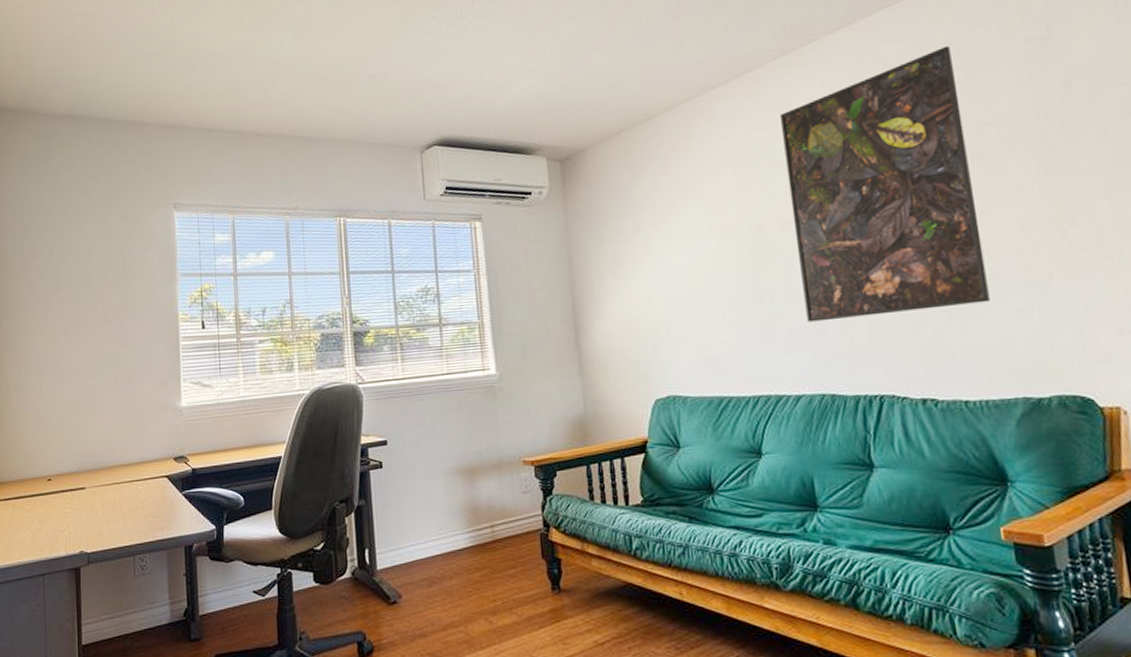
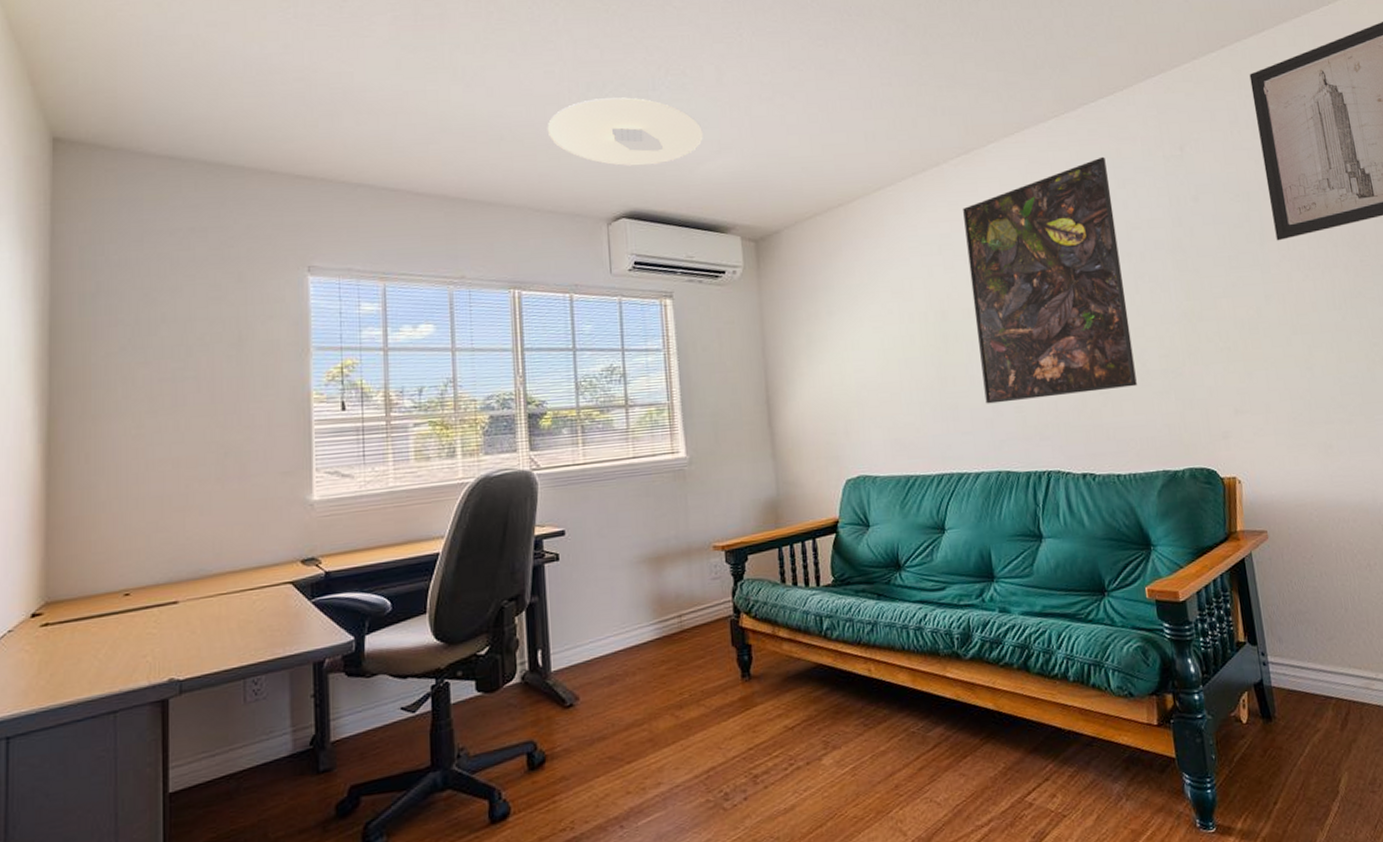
ceiling light: none [366,29,509,96] -> present [547,97,703,167]

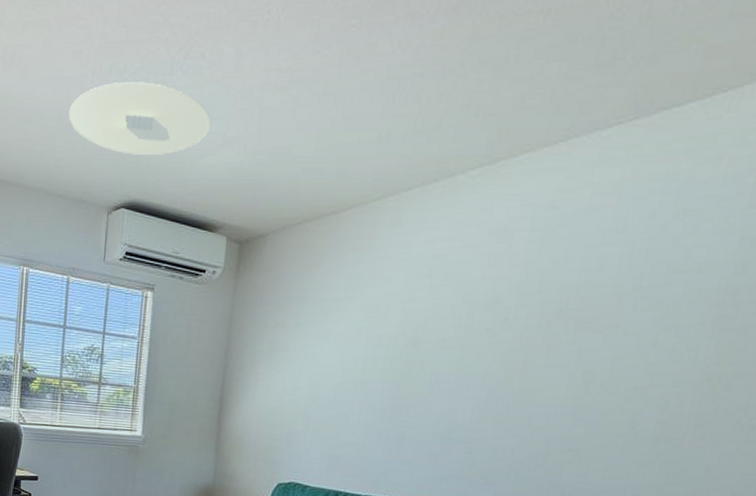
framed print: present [963,156,1137,404] -> none [435,178,670,450]

